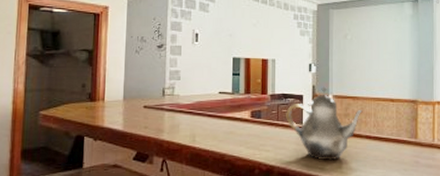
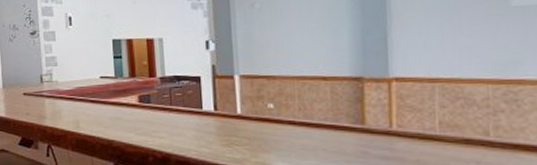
teapot: present [286,86,363,161] -> none [180,65,282,149]

